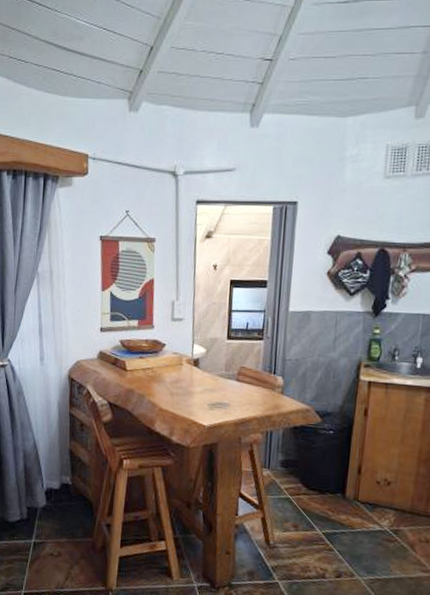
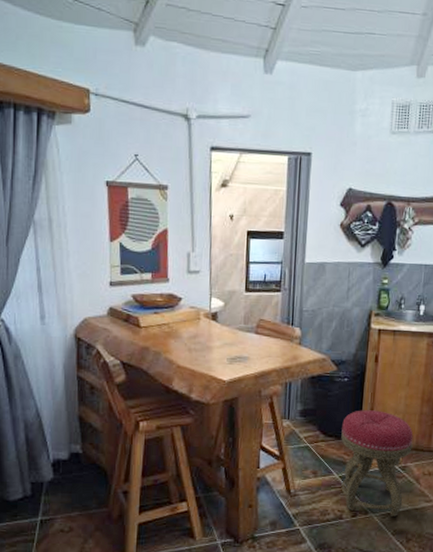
stool: none [324,465,408,584] -> present [341,410,414,518]

